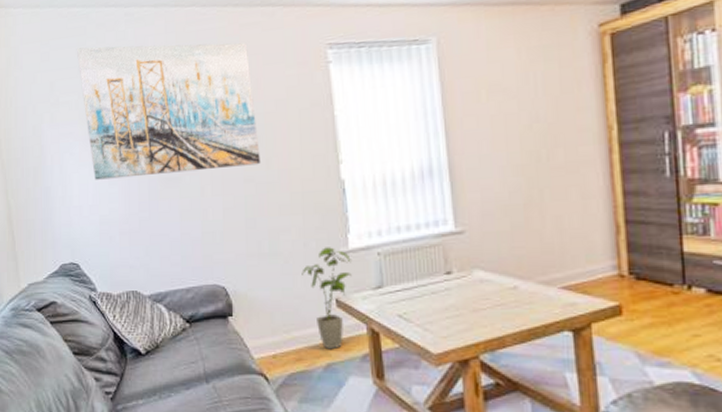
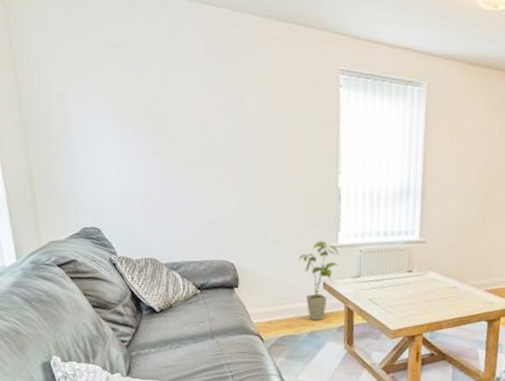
wall art: present [77,43,260,180] -> none [106,24,274,165]

